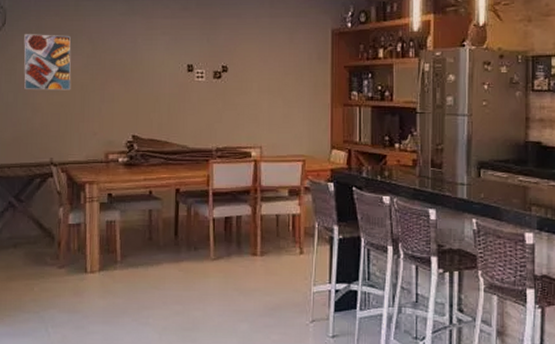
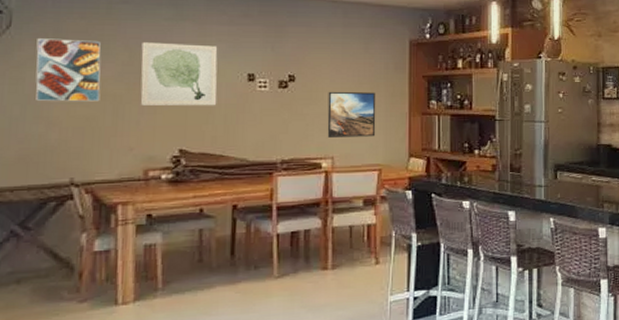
wall art: none [101,36,162,95] -> present [140,42,218,106]
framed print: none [256,82,300,127] -> present [327,91,376,137]

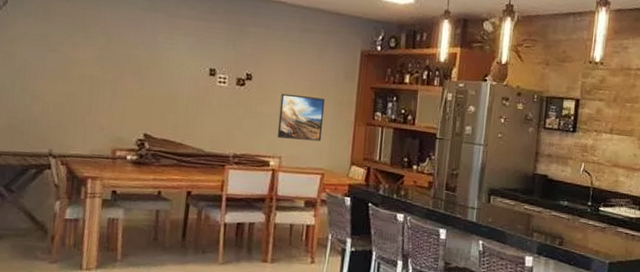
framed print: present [35,38,101,102] -> none [24,17,83,81]
wall art: present [140,42,218,106] -> none [113,29,185,96]

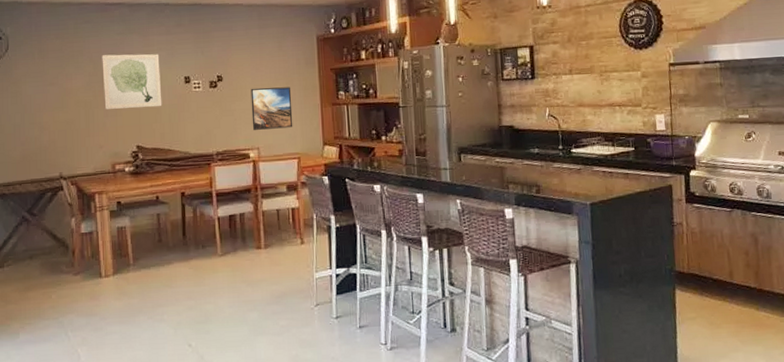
wall art: none [113,29,185,96] -> present [102,54,162,109]

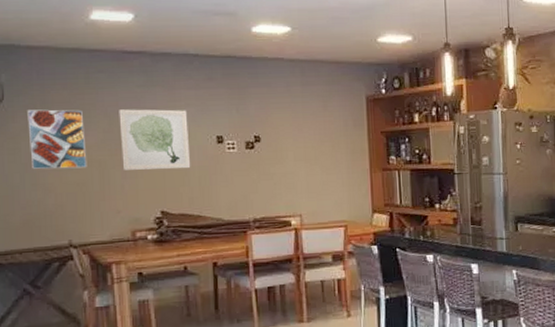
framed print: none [27,56,75,110] -> present [27,109,87,169]
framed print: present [250,87,293,130] -> none [292,150,340,196]

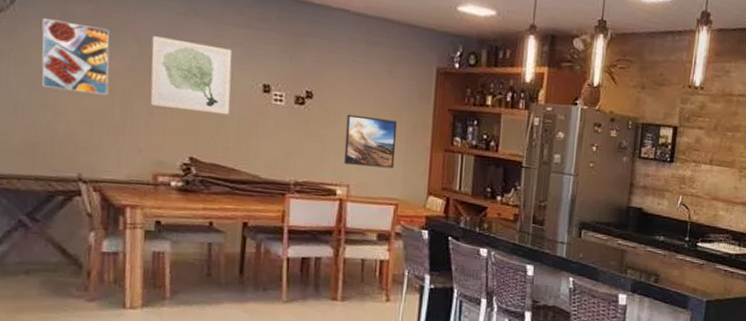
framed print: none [292,150,340,196] -> present [343,114,397,169]

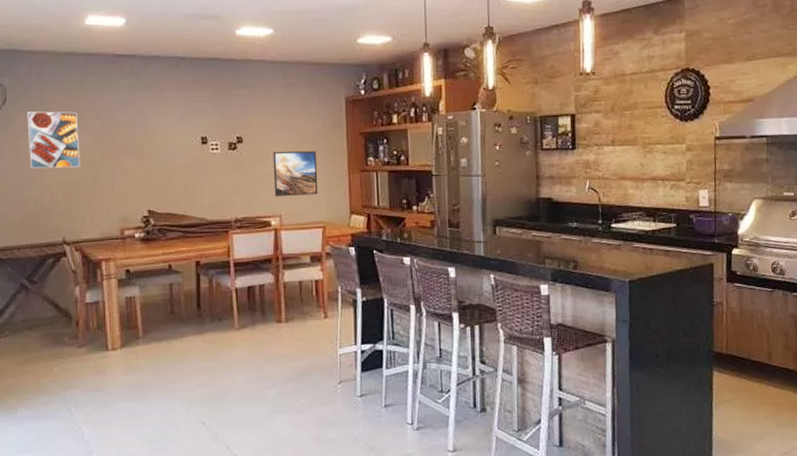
wall art: present [150,36,233,115] -> none [110,110,177,170]

